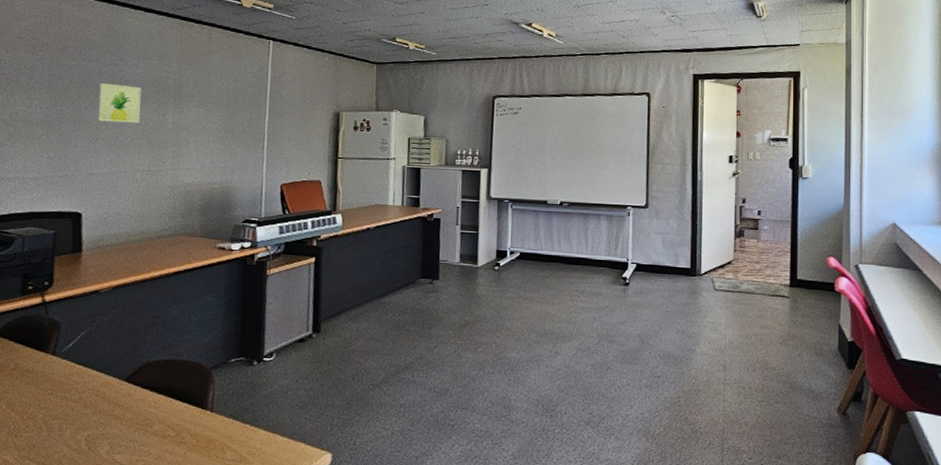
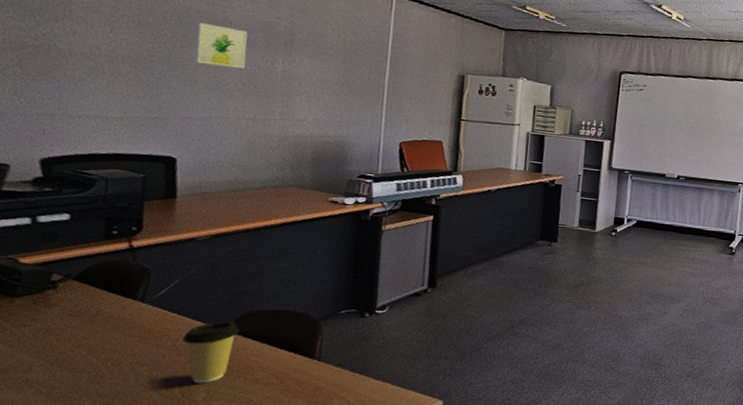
coffee cup: none [88,372,138,436] -> present [183,320,239,384]

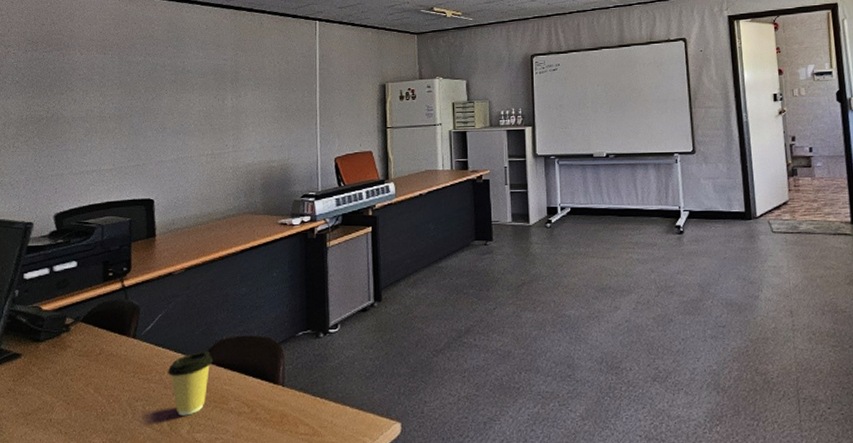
wall art: present [195,22,248,69] -> none [163,75,202,111]

